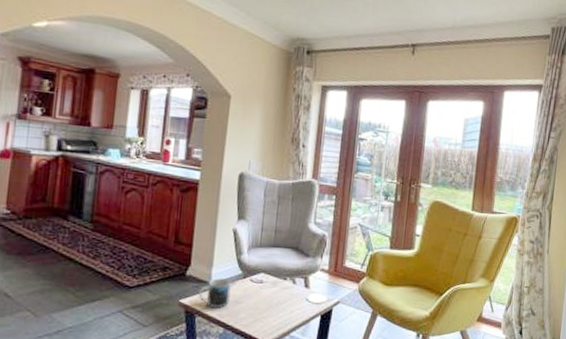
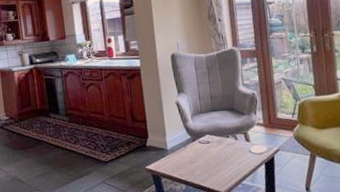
mug: present [198,278,231,309] -> none [159,144,186,170]

